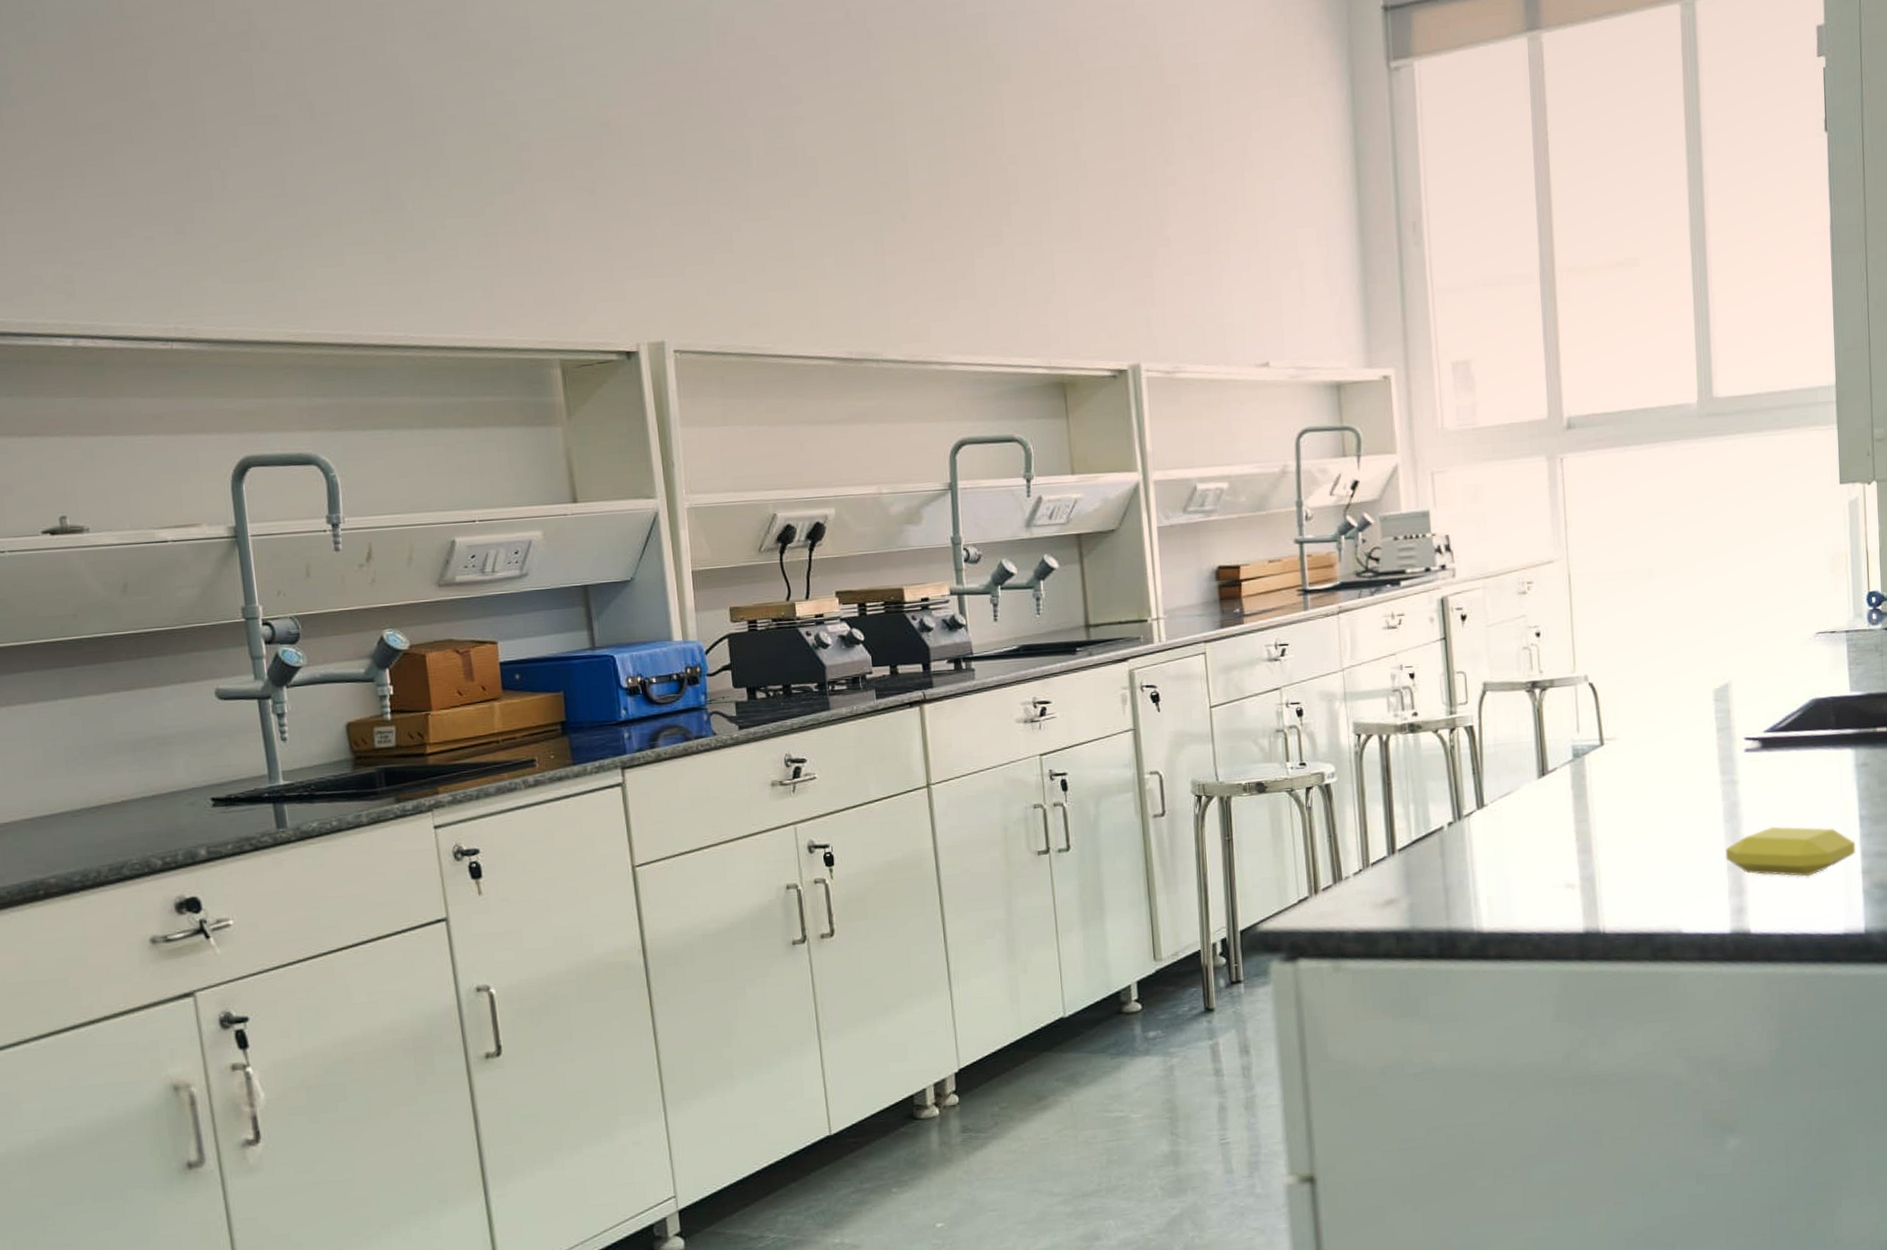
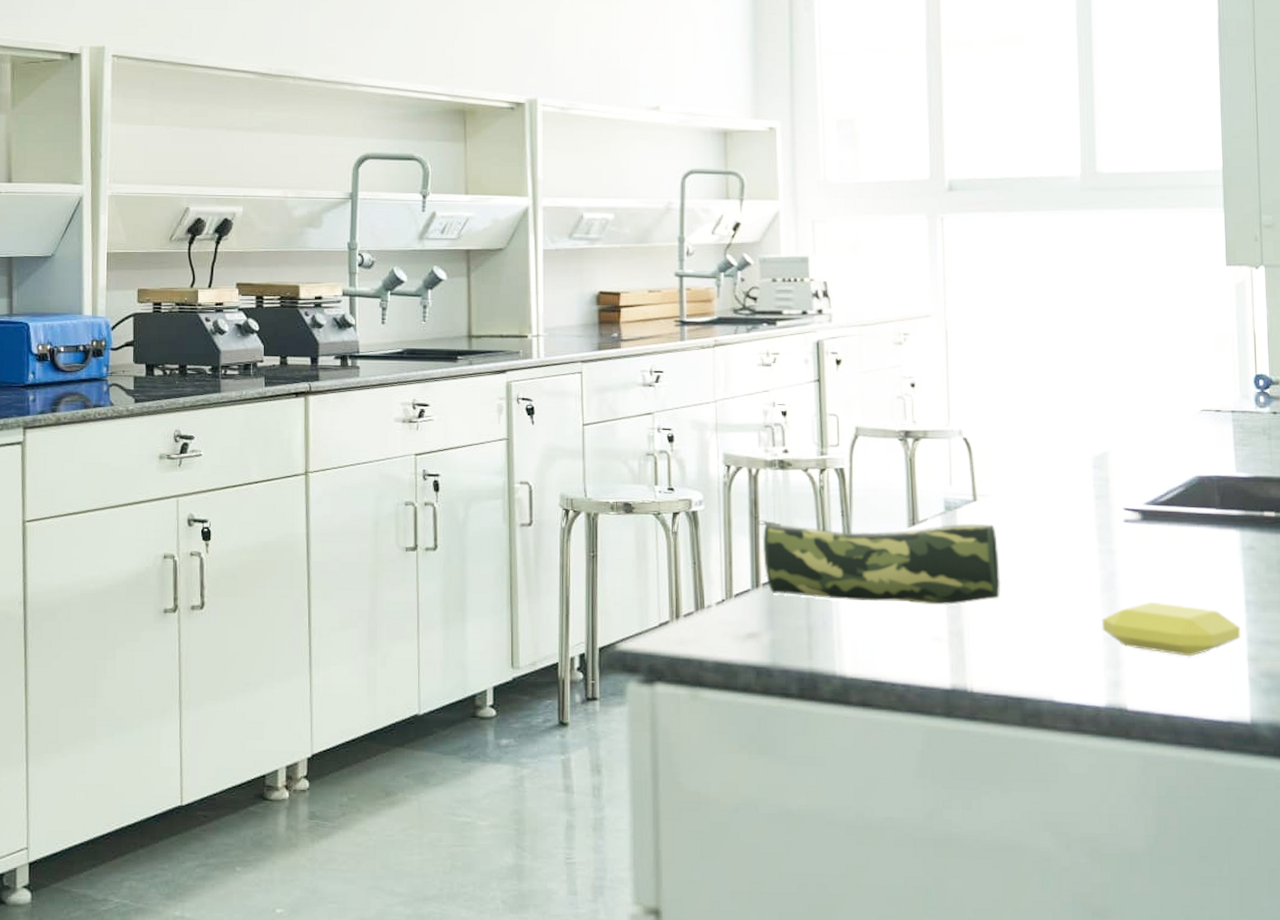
pencil case: none [1389,766,1630,858] -> present [756,519,1001,606]

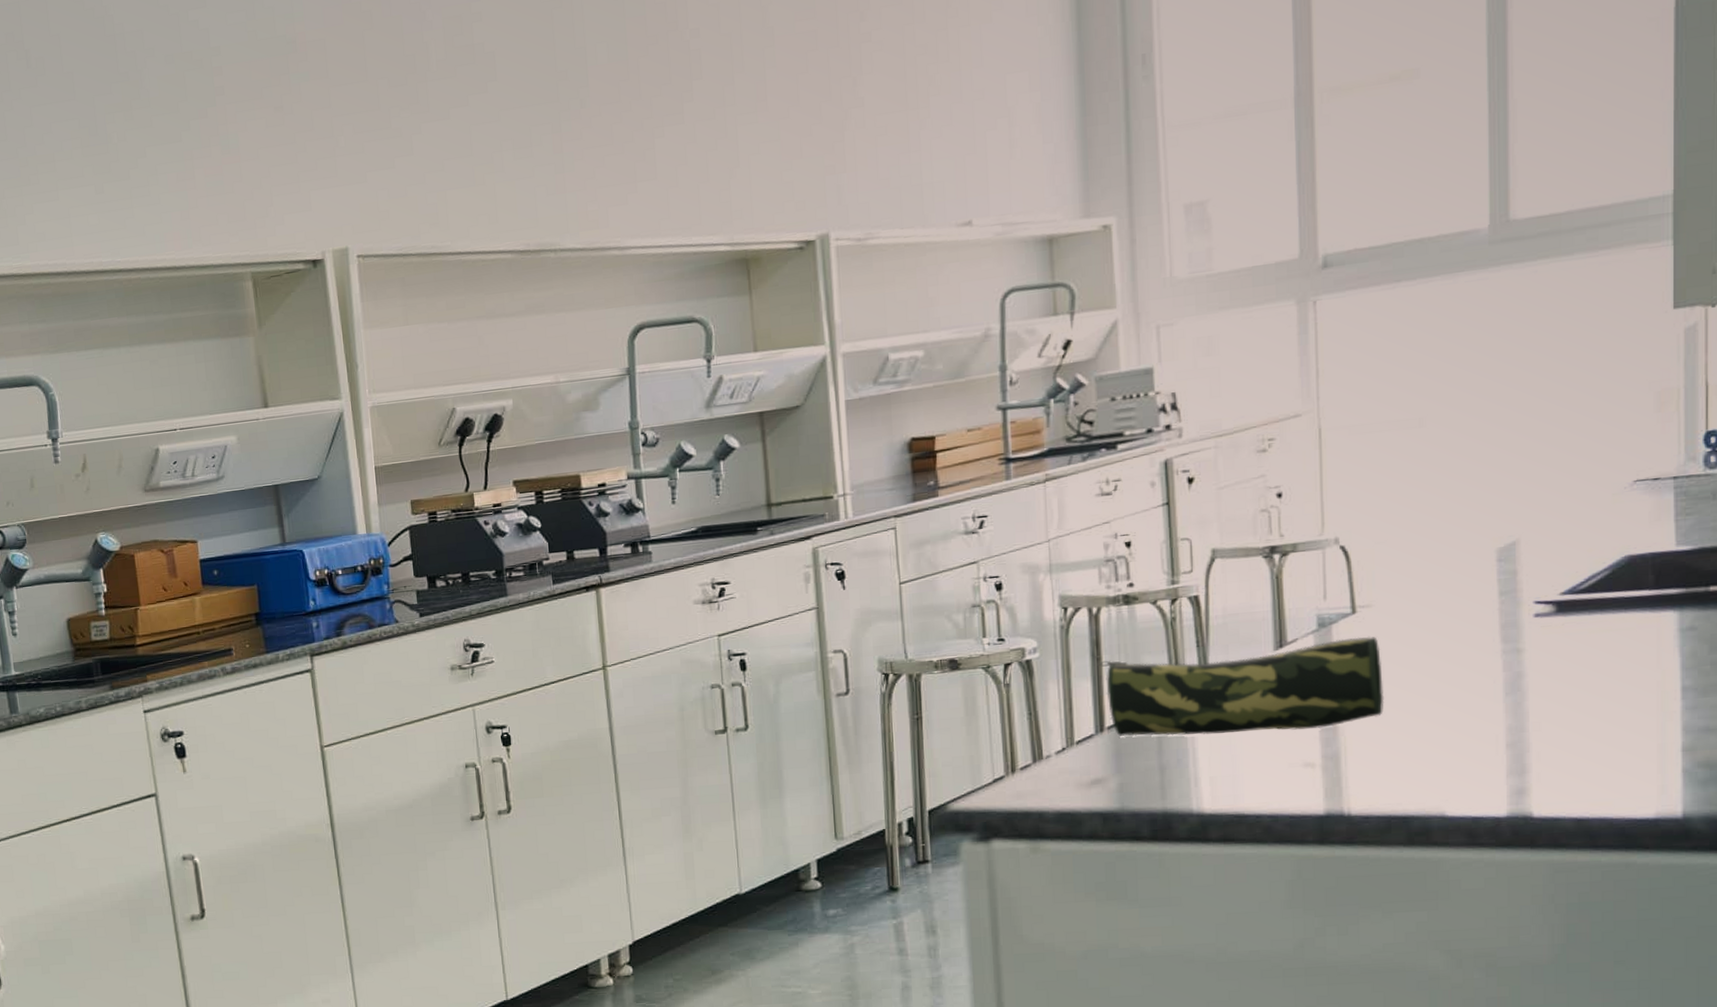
soap bar: present [1101,601,1241,657] -> none [1504,699,1675,755]

